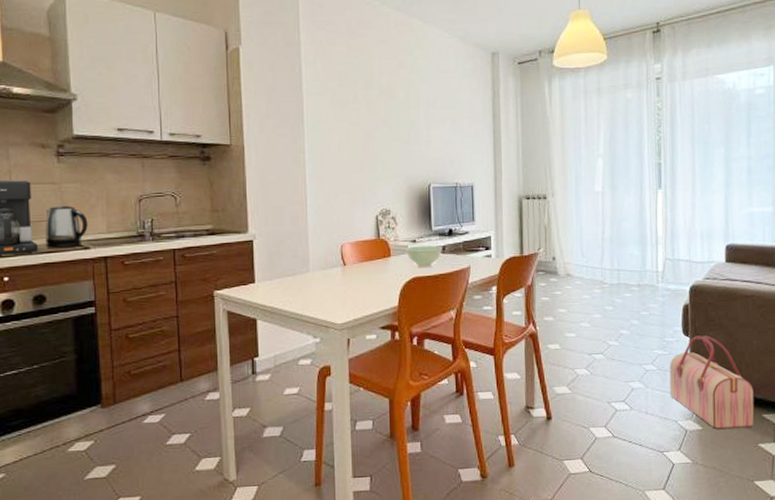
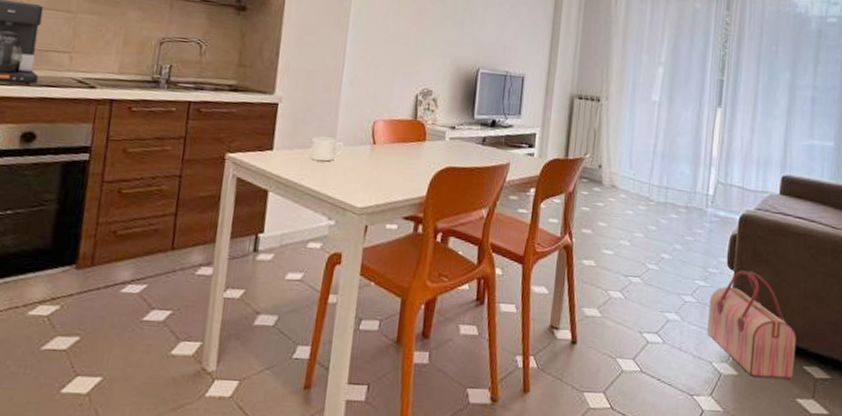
kettle: present [45,205,88,249] -> none [47,36,100,85]
mug: none [287,265,318,287] -> present [309,136,345,162]
bowl: present [406,245,442,268] -> none [443,133,482,159]

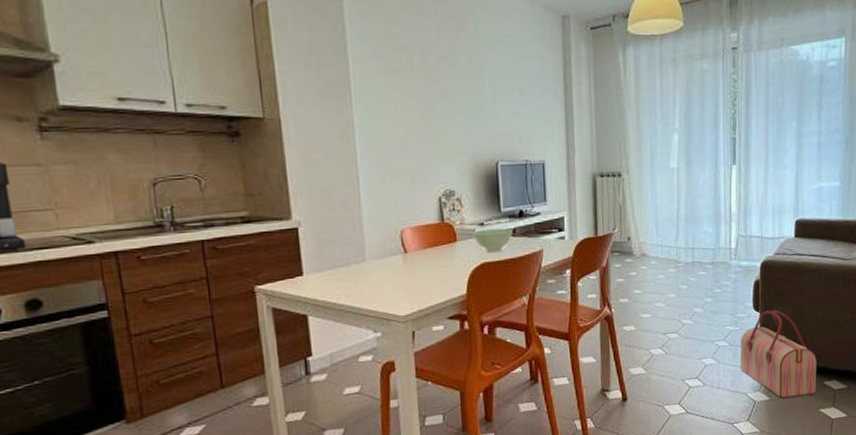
mug: present [309,136,345,162] -> none [340,253,376,279]
bowl: none [443,133,482,159] -> present [473,228,512,253]

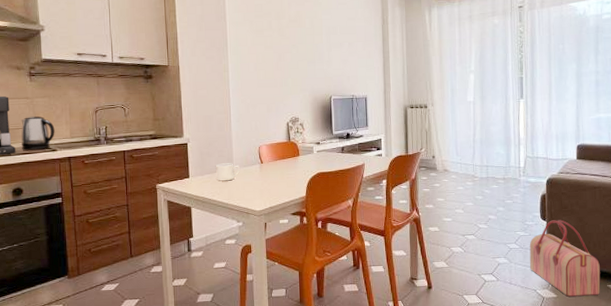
kettle: none [30,191,90,244] -> present [21,115,55,151]
mug: none [340,253,376,279] -> present [215,163,241,181]
bowl: present [473,228,512,253] -> none [312,146,341,165]

